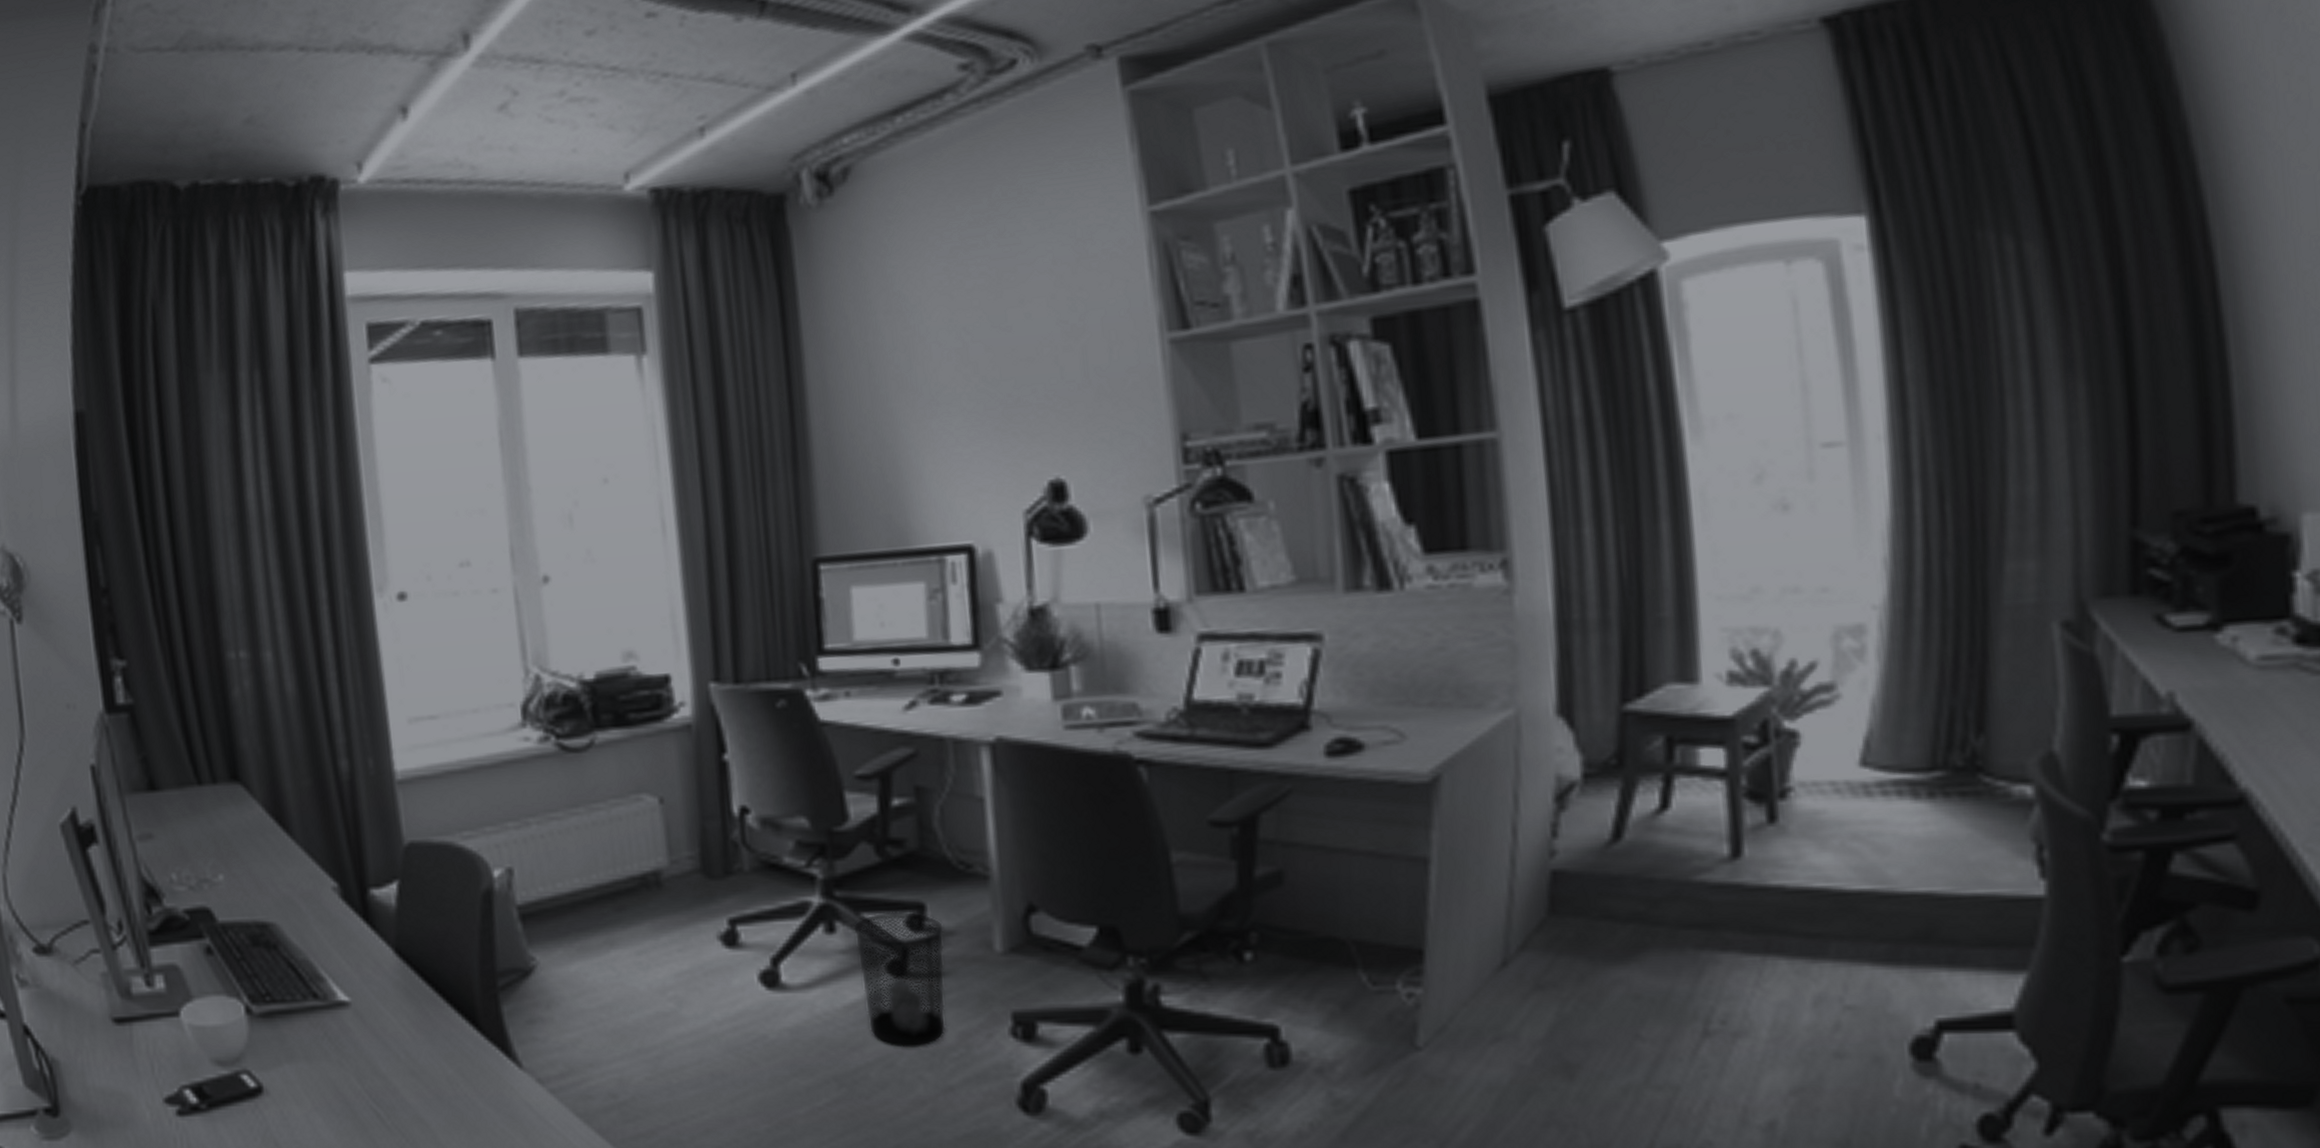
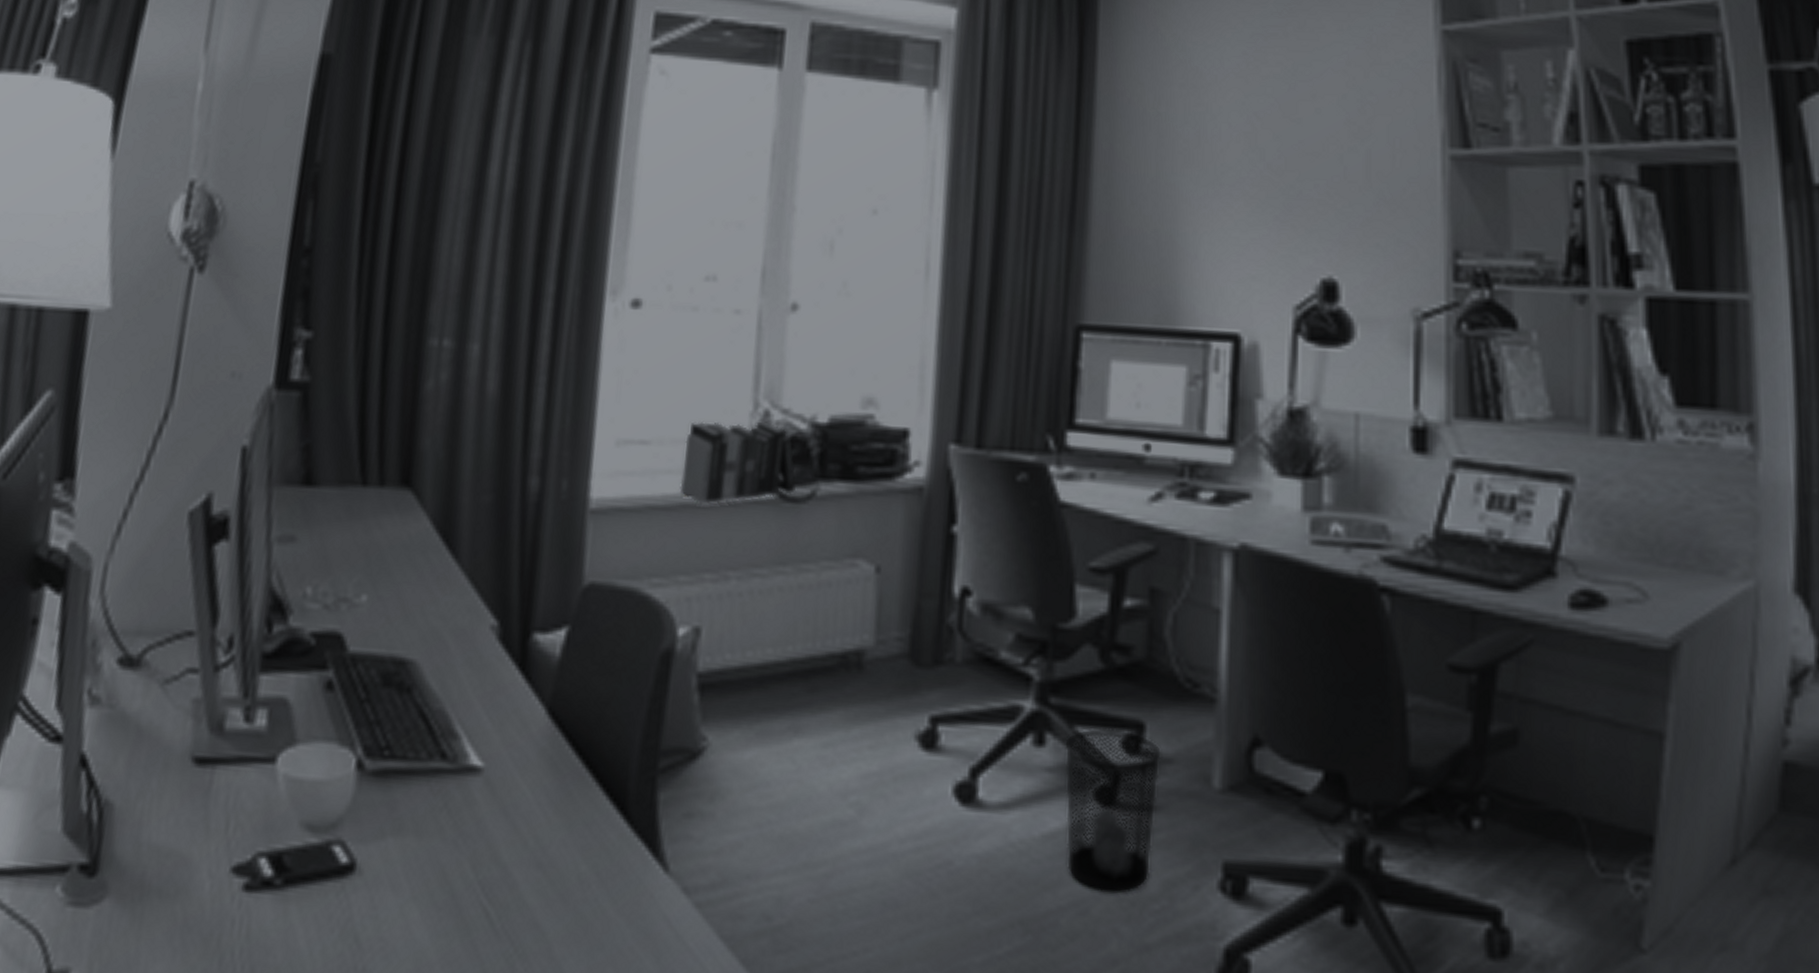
books: none [469,685,576,765] -> present [680,421,797,506]

